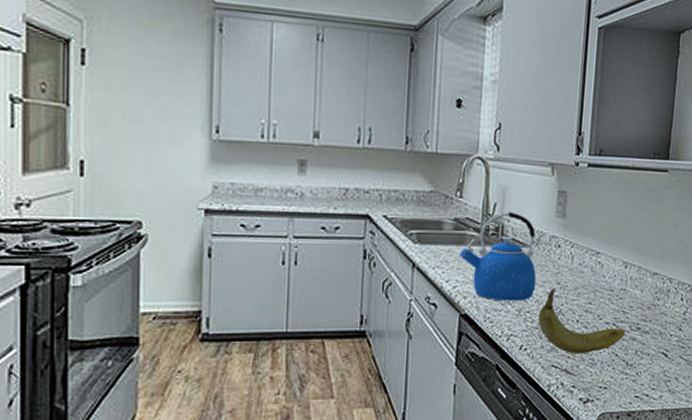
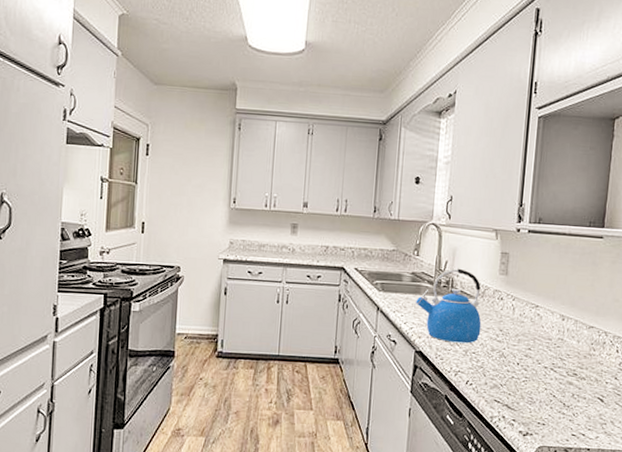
fruit: present [538,289,625,353] -> none [482,334,563,392]

